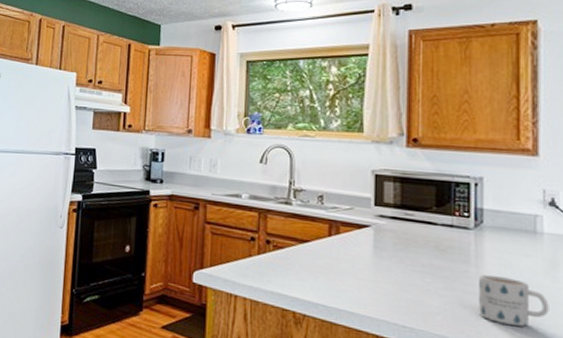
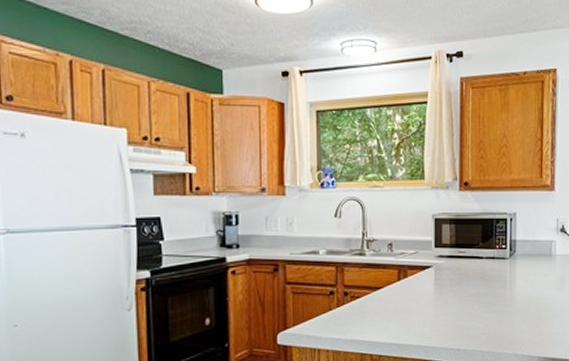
mug: present [479,274,549,327] -> none [512,294,558,334]

